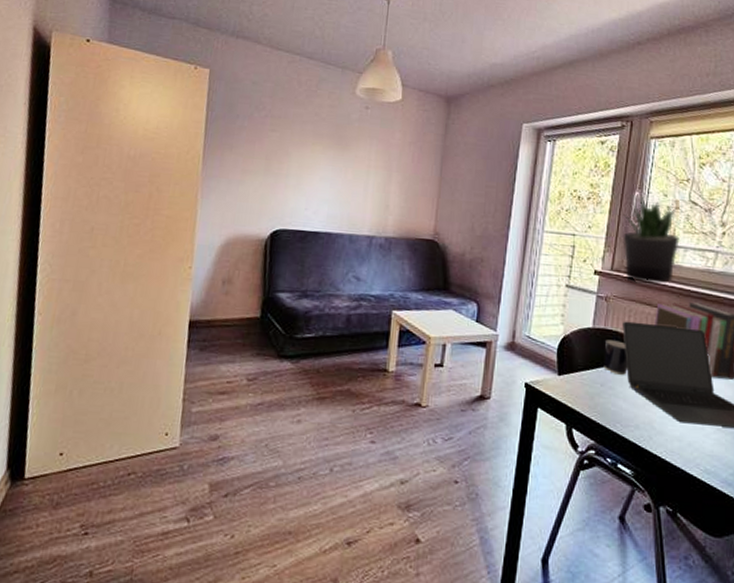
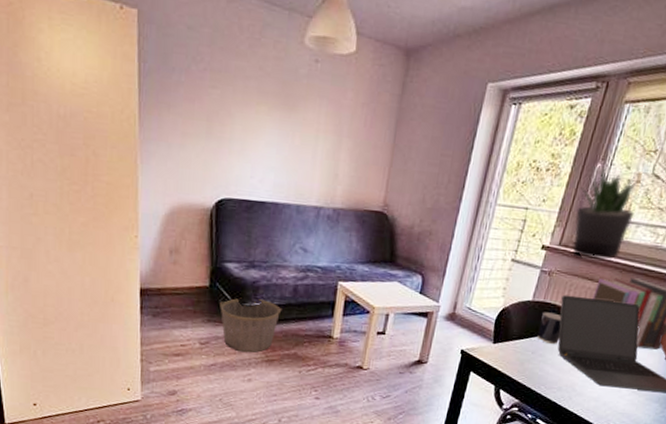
basket: none [270,329,335,390] -> present [220,297,282,353]

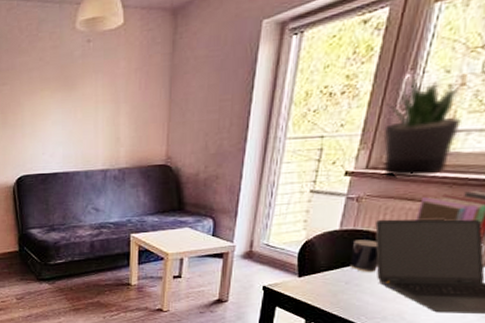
basket: present [220,297,282,353] -> none [29,257,82,304]

